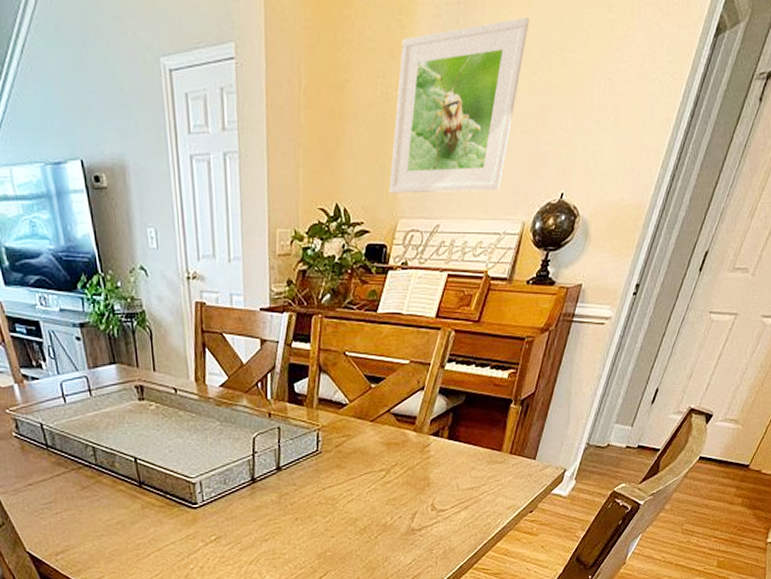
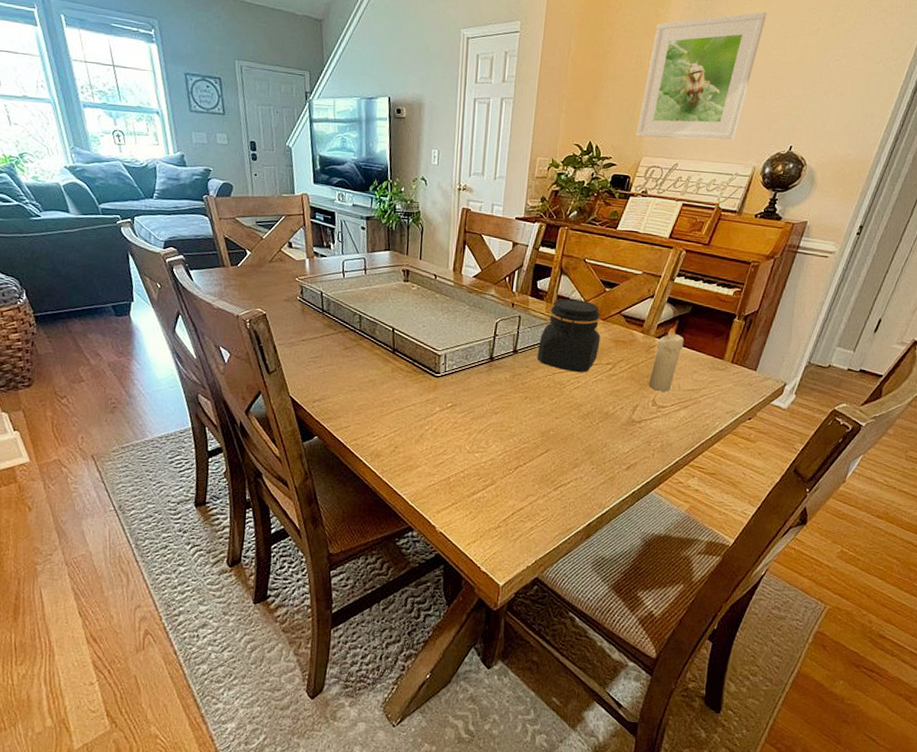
jar: none [303,401,371,485] -> present [537,298,601,373]
candle: none [426,418,460,494] -> present [649,325,684,392]

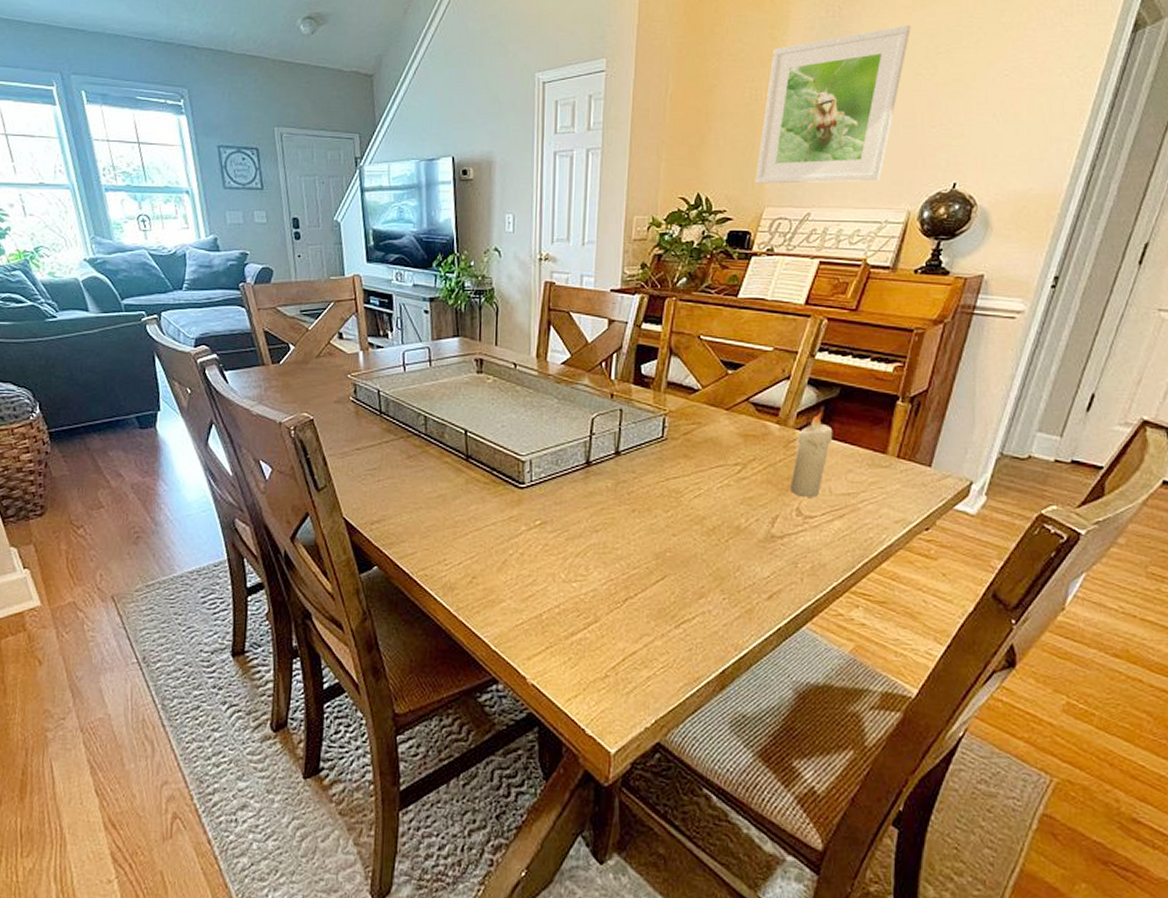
jar: present [537,298,601,373] -> none [645,385,724,478]

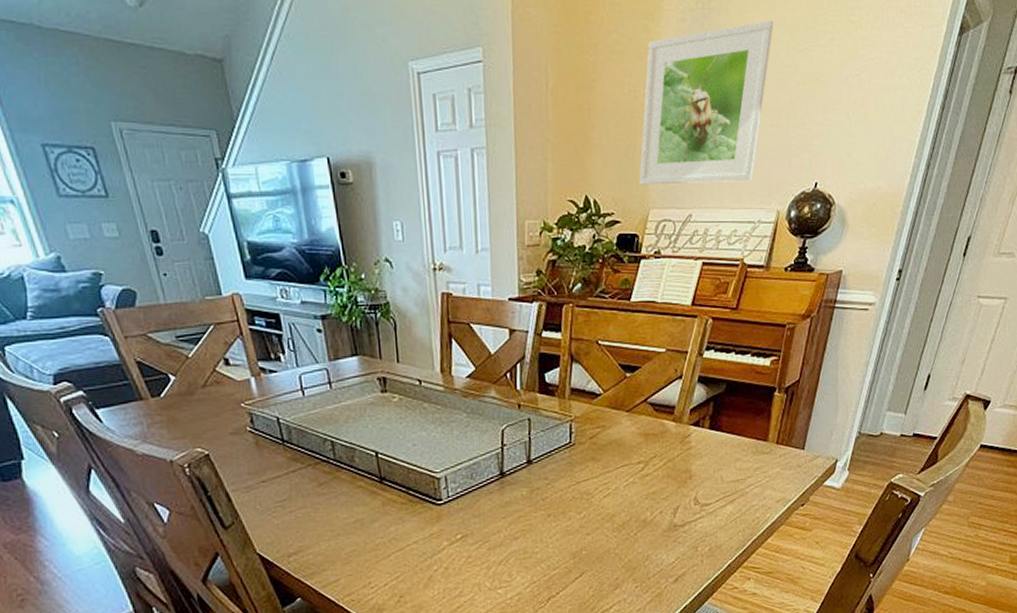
candle: present [790,412,833,497] -> none [688,407,722,487]

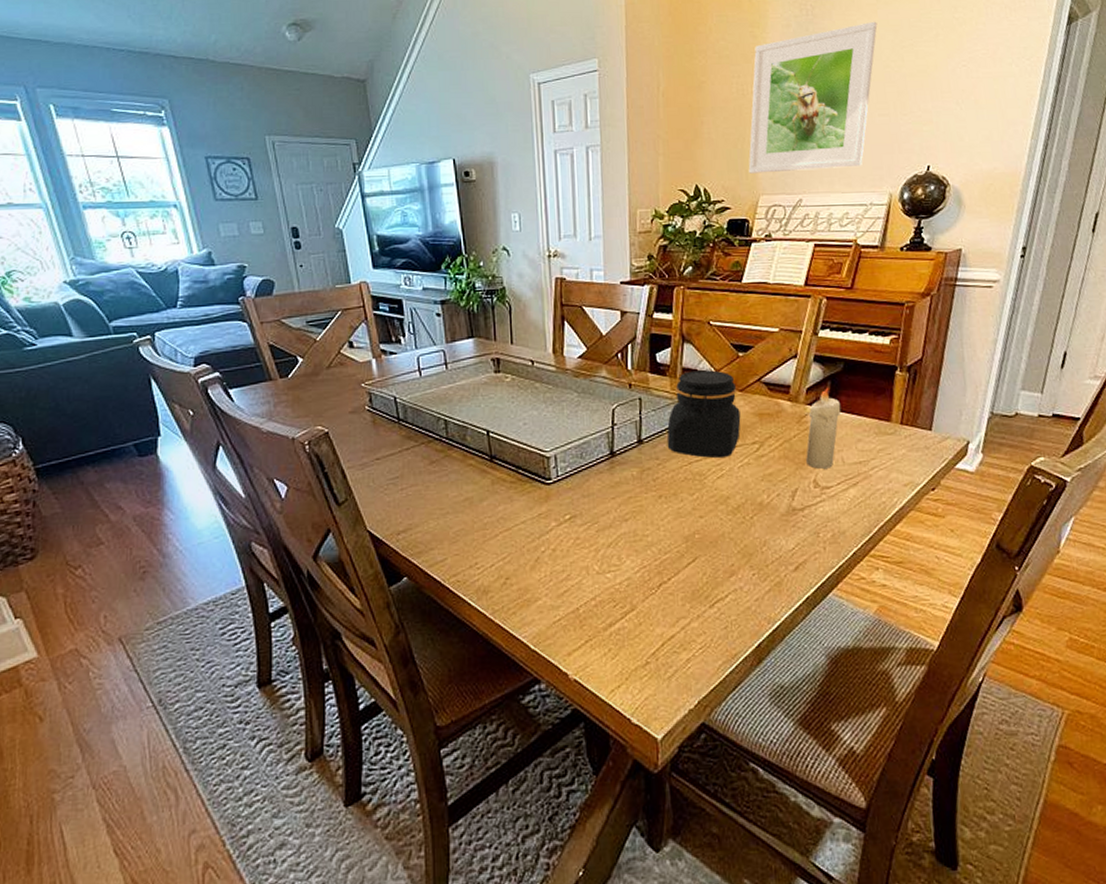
jar: none [555,390,627,478] -> present [667,370,741,459]
candle: none [688,407,722,487] -> present [806,387,841,469]

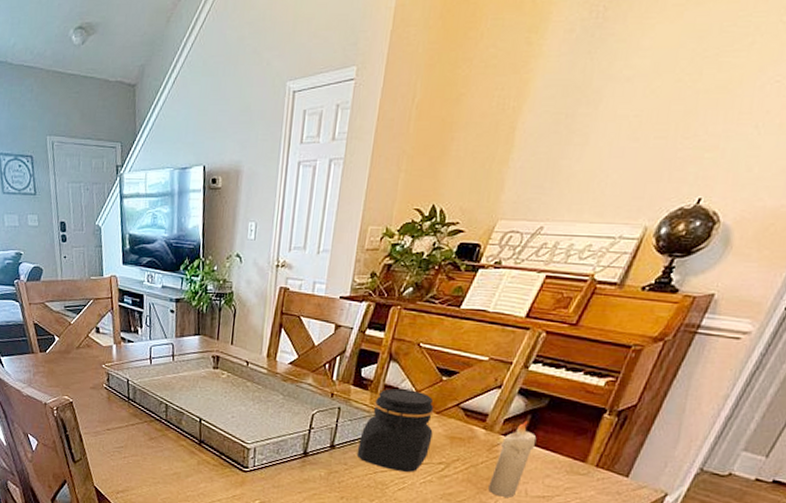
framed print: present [748,21,878,174] -> none [491,25,680,197]

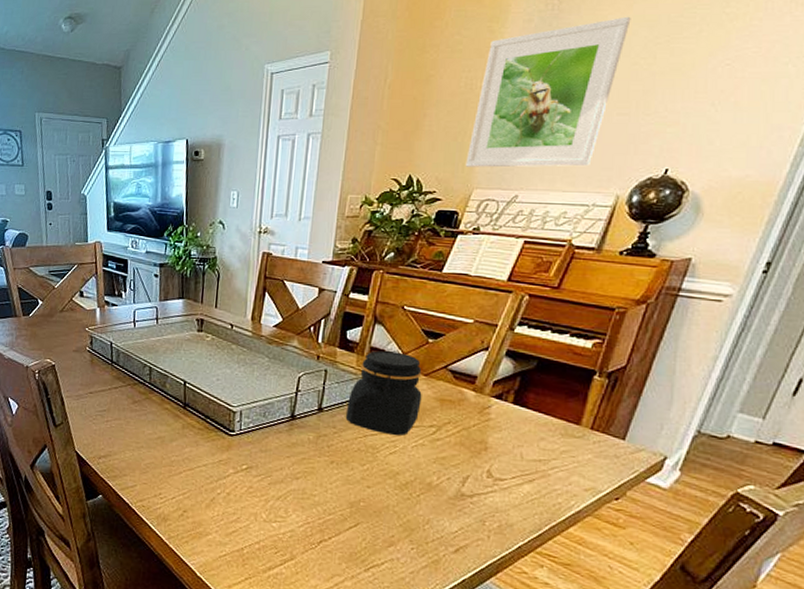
candle: present [488,420,537,497] -> none [482,382,528,461]
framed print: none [491,25,680,197] -> present [465,16,631,168]

